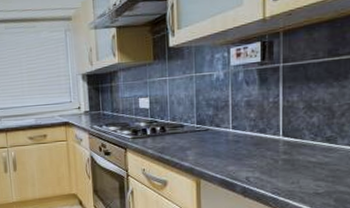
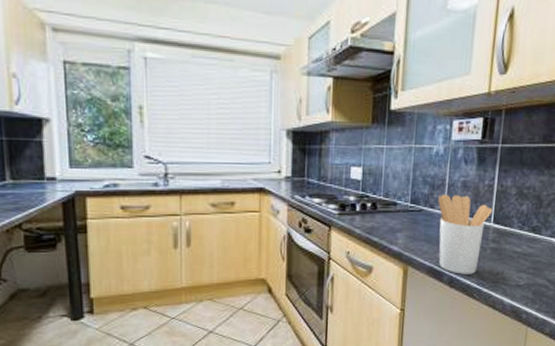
utensil holder: none [223,113,281,185] -> present [438,193,493,274]

